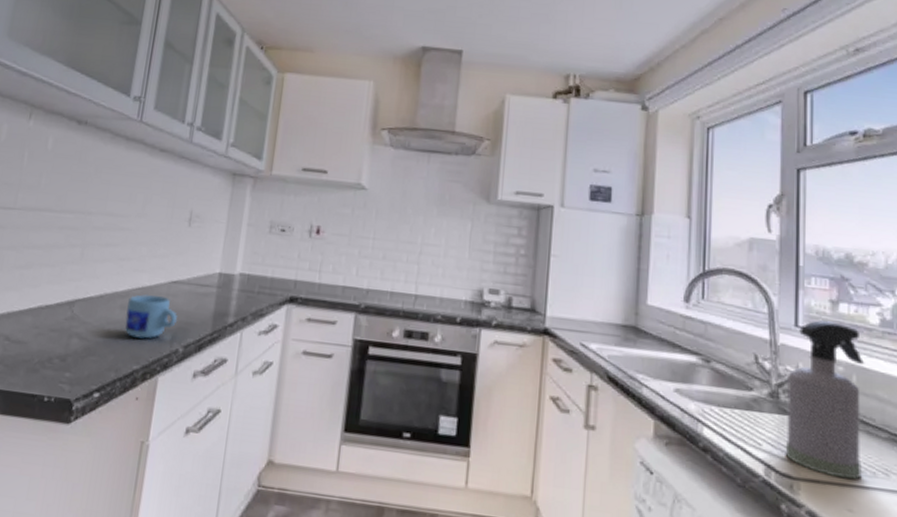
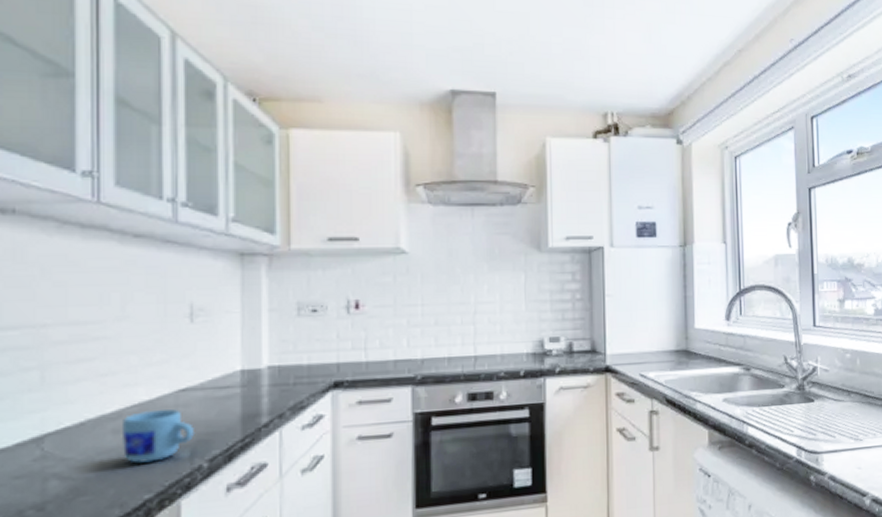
spray bottle: present [785,320,865,480] -> none [810,317,867,445]

